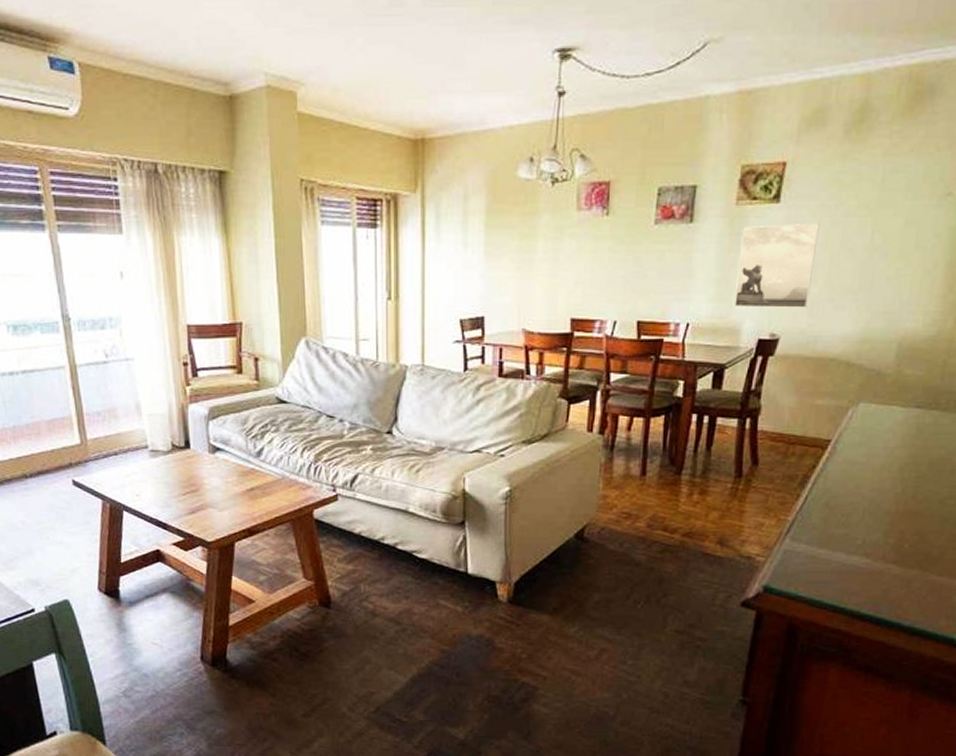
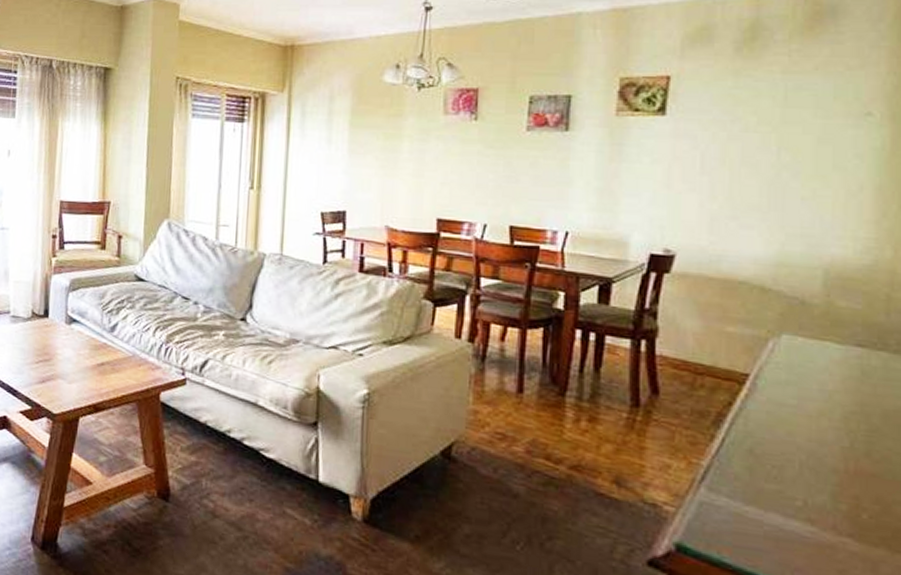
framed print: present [735,222,820,308] -> none [620,136,714,224]

